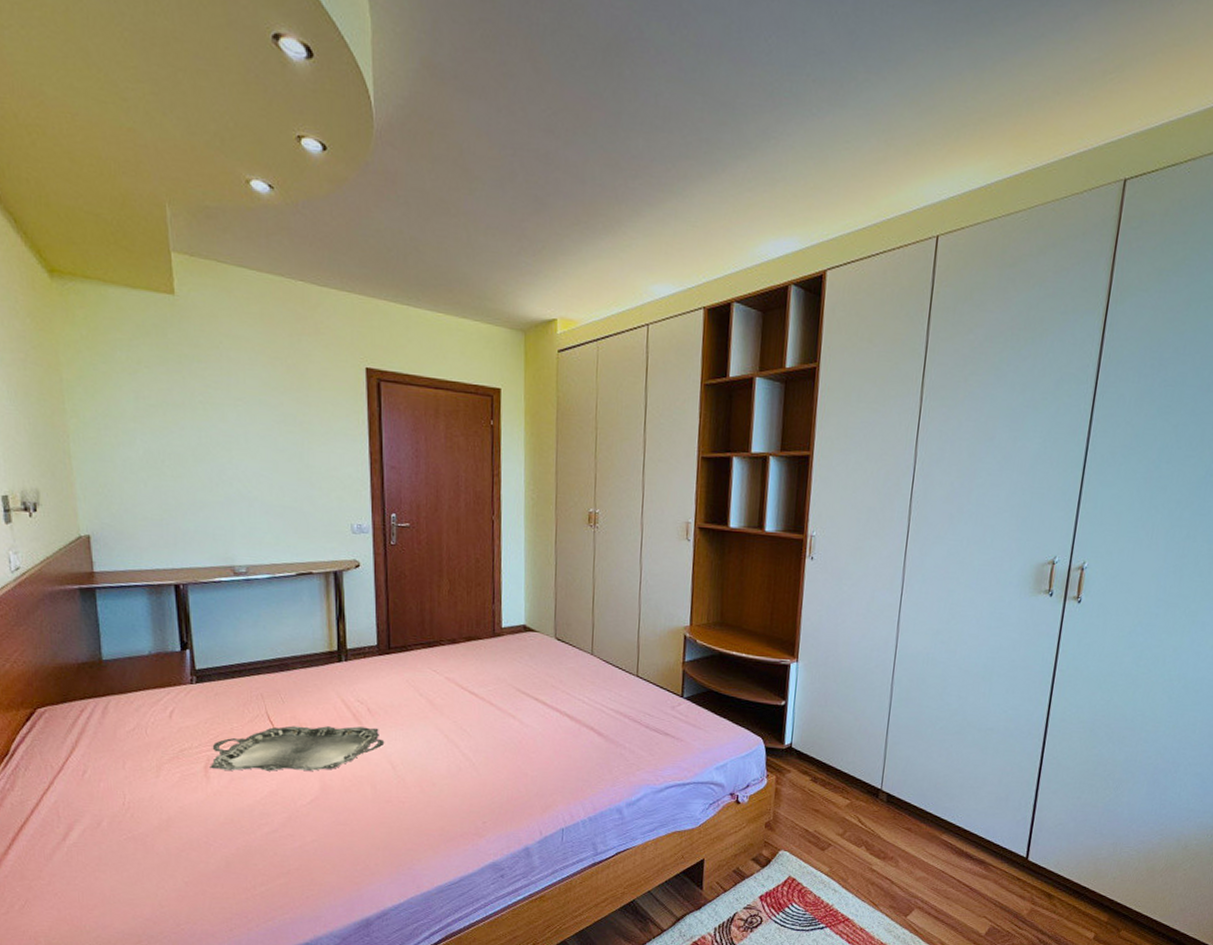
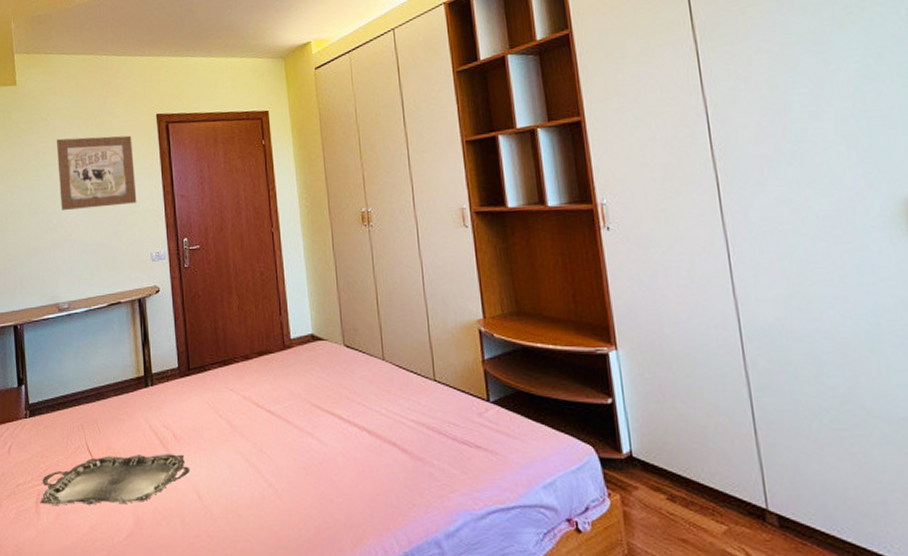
wall art: none [231,374,337,467] -> present [56,135,137,210]

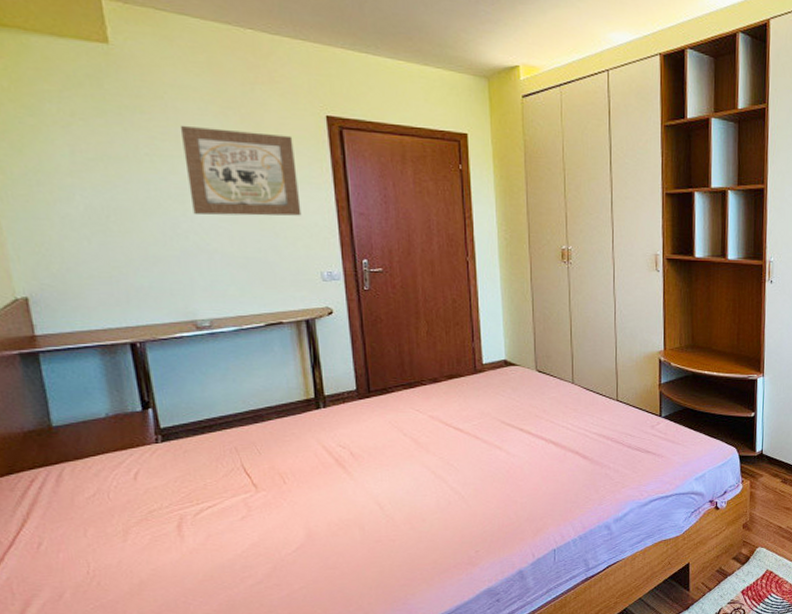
serving tray: present [40,454,190,505] -> none [183,470,371,528]

